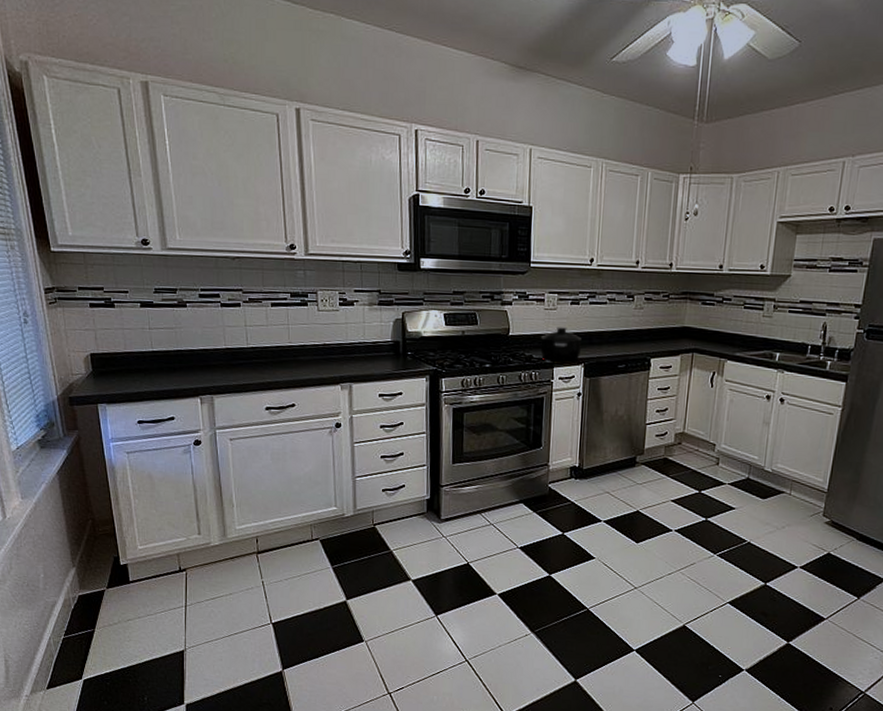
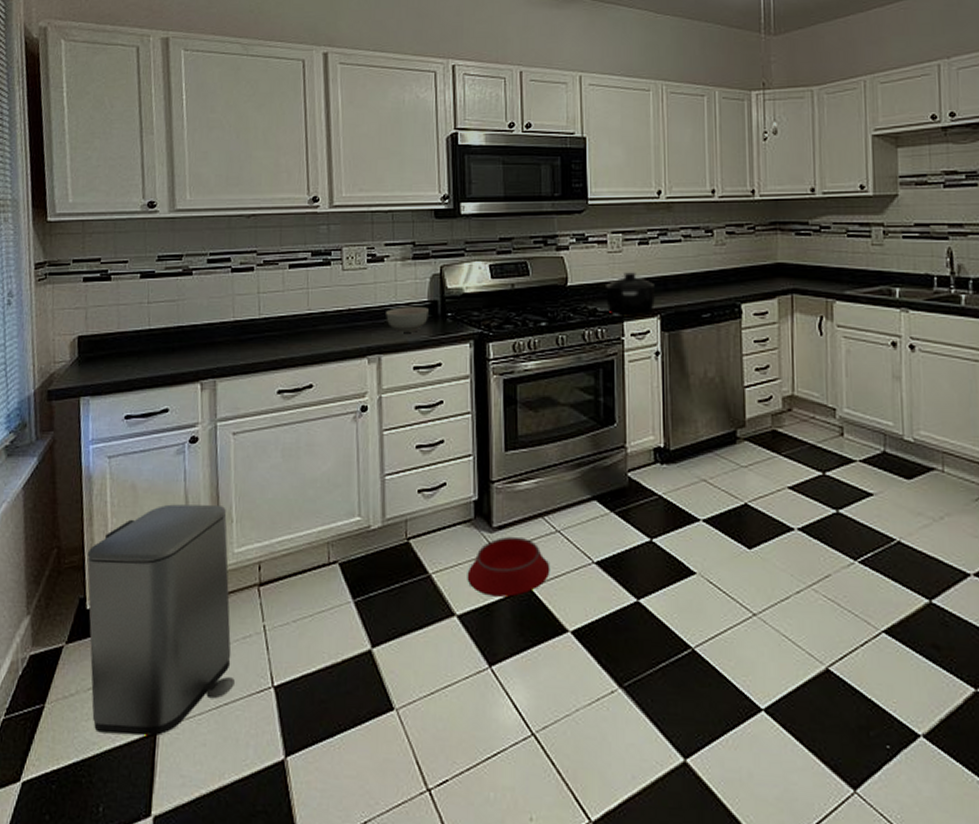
pedal bin: none [117,491,241,653] -> present [87,504,235,736]
bowl: none [356,345,392,366] -> present [386,307,429,332]
pet bowl: none [420,526,485,569] -> present [467,536,550,597]

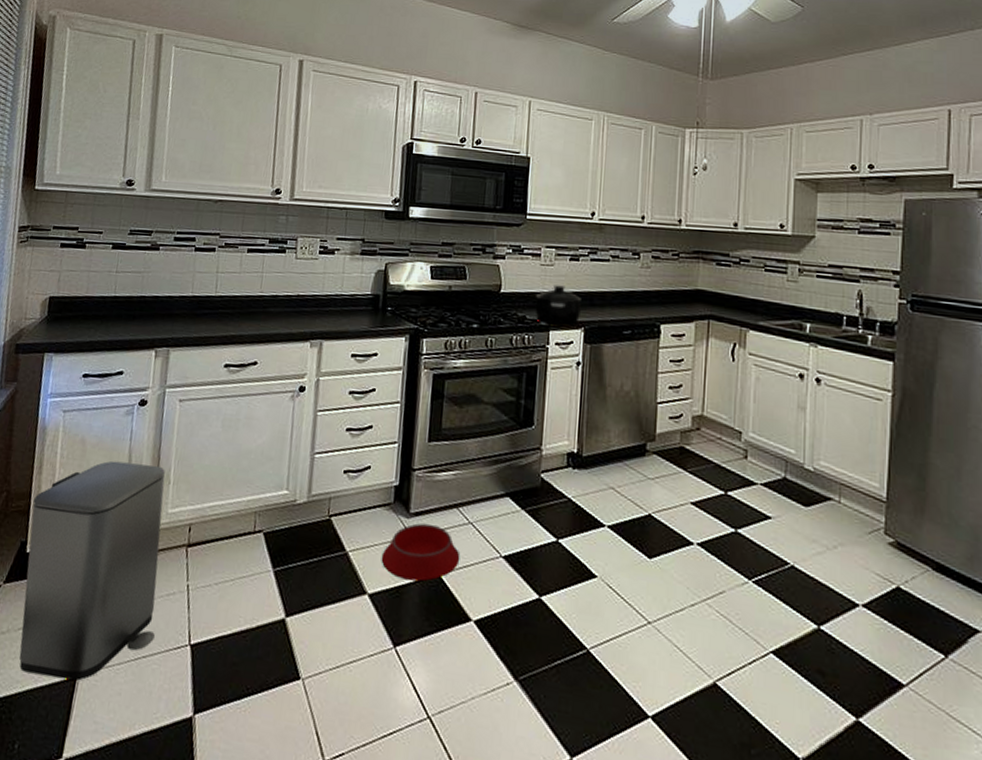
bowl: present [386,307,429,332] -> none [331,297,371,322]

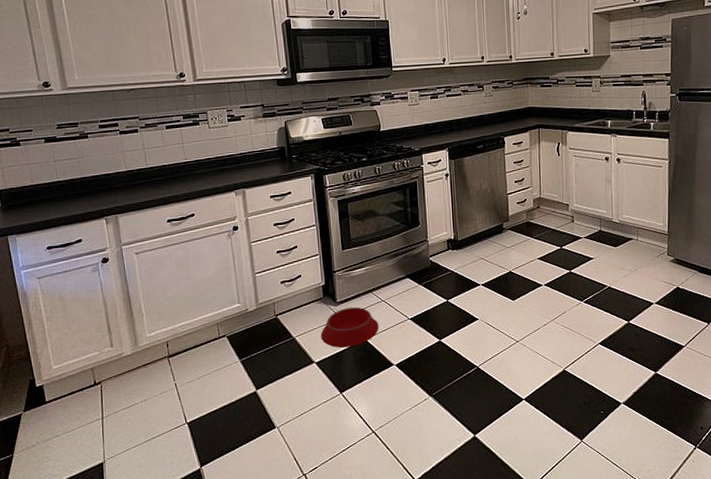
pedal bin: present [19,460,166,681] -> none [31,304,158,468]
saucepan: present [535,285,581,326] -> none [408,119,444,150]

